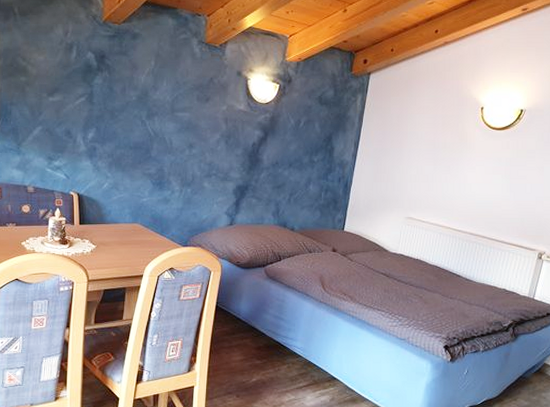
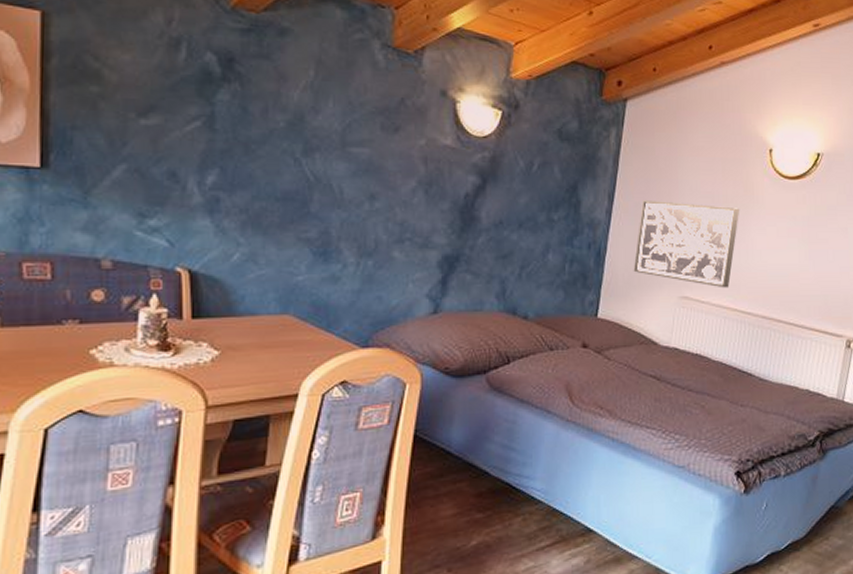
wall art: none [371,147,456,212] -> present [633,200,740,288]

